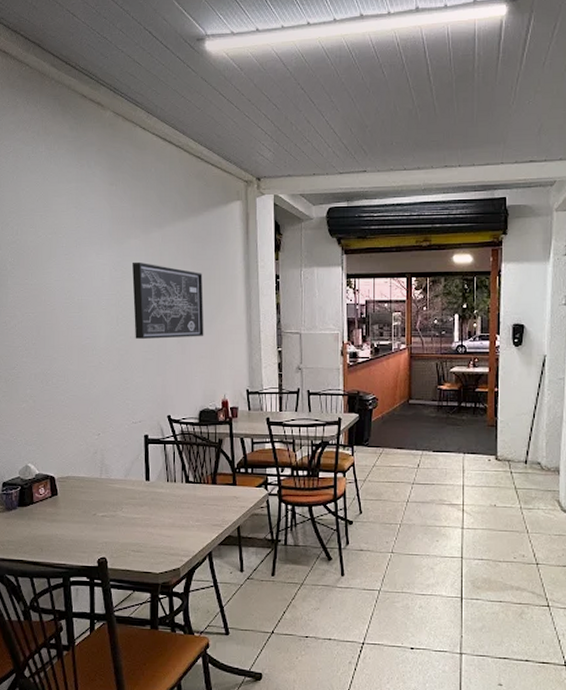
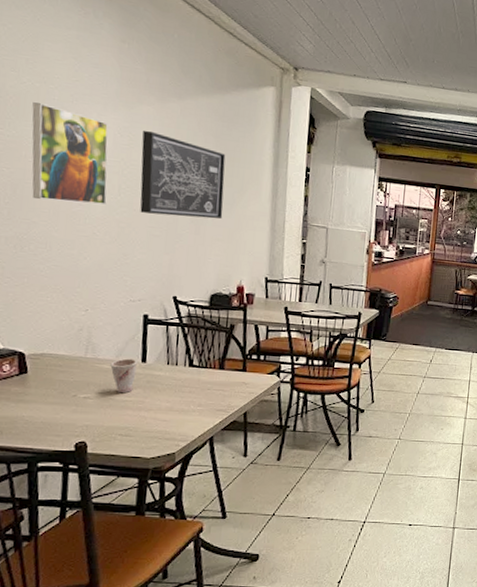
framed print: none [47,252,108,338] -> present [32,102,109,205]
cup: none [121,477,142,511] -> present [110,358,137,394]

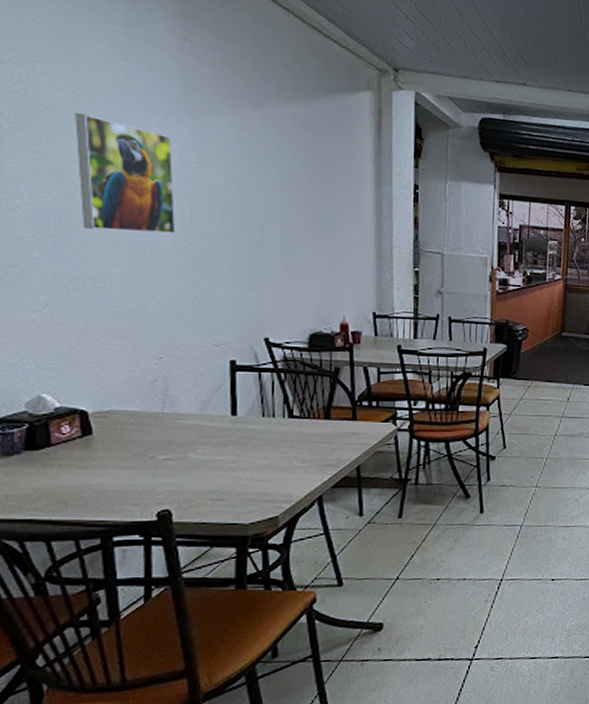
cup: present [110,358,137,394] -> none [194,412,226,452]
wall art: present [140,130,226,219] -> none [215,144,319,247]

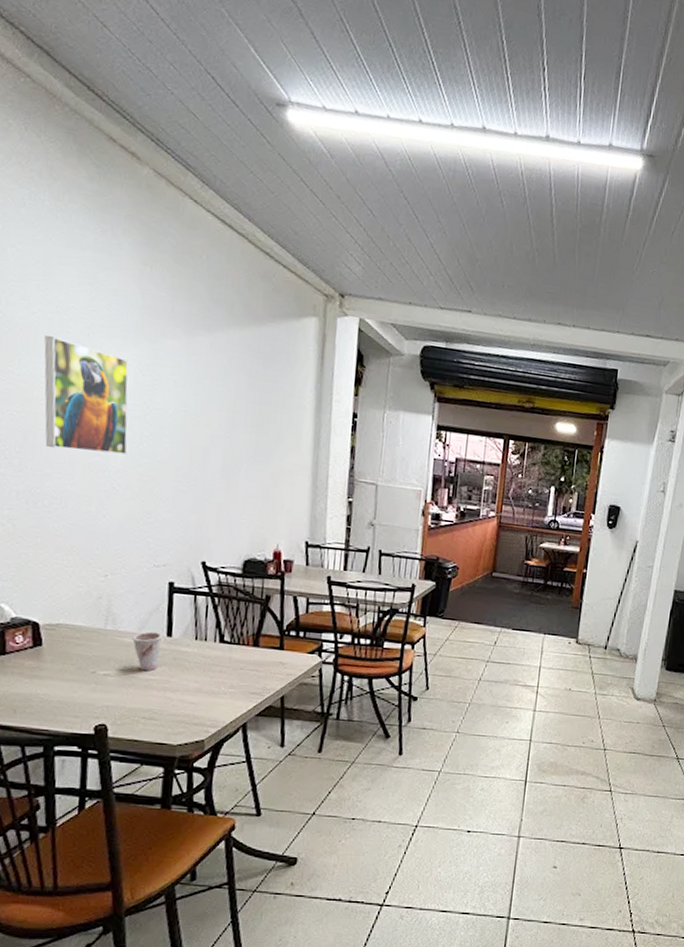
cup: none [194,412,226,452] -> present [132,631,162,671]

